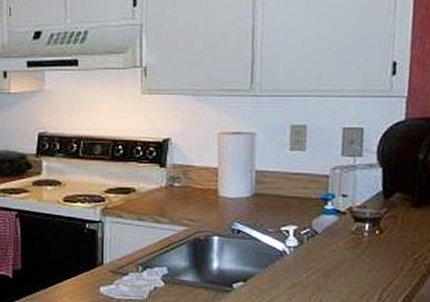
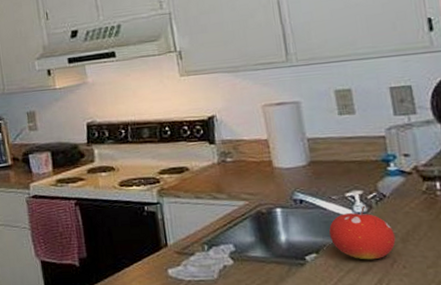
fruit: none [258,240,319,292] -> present [329,205,396,260]

